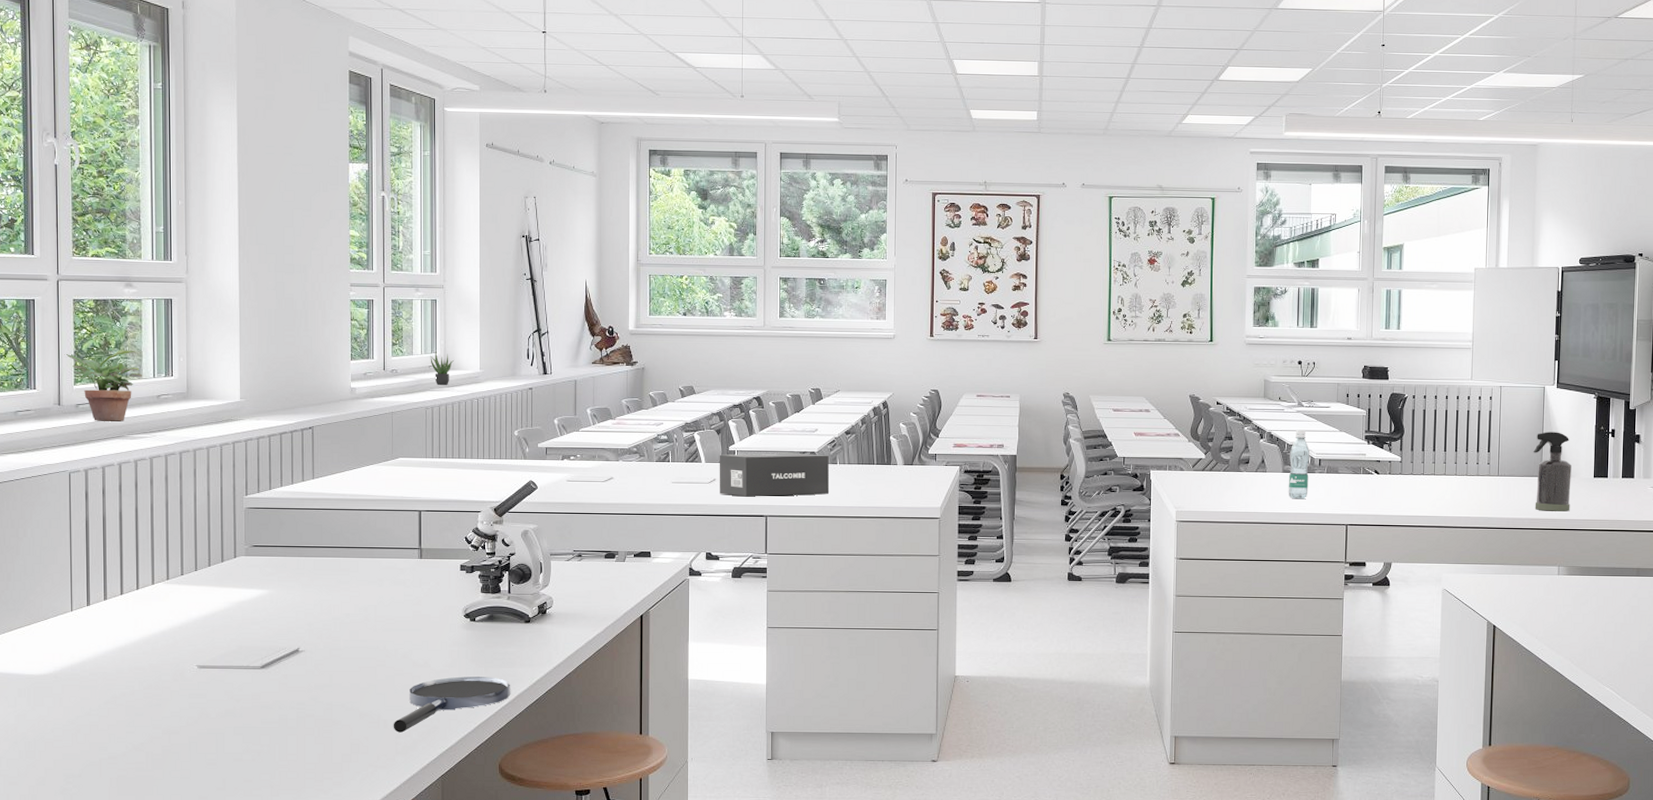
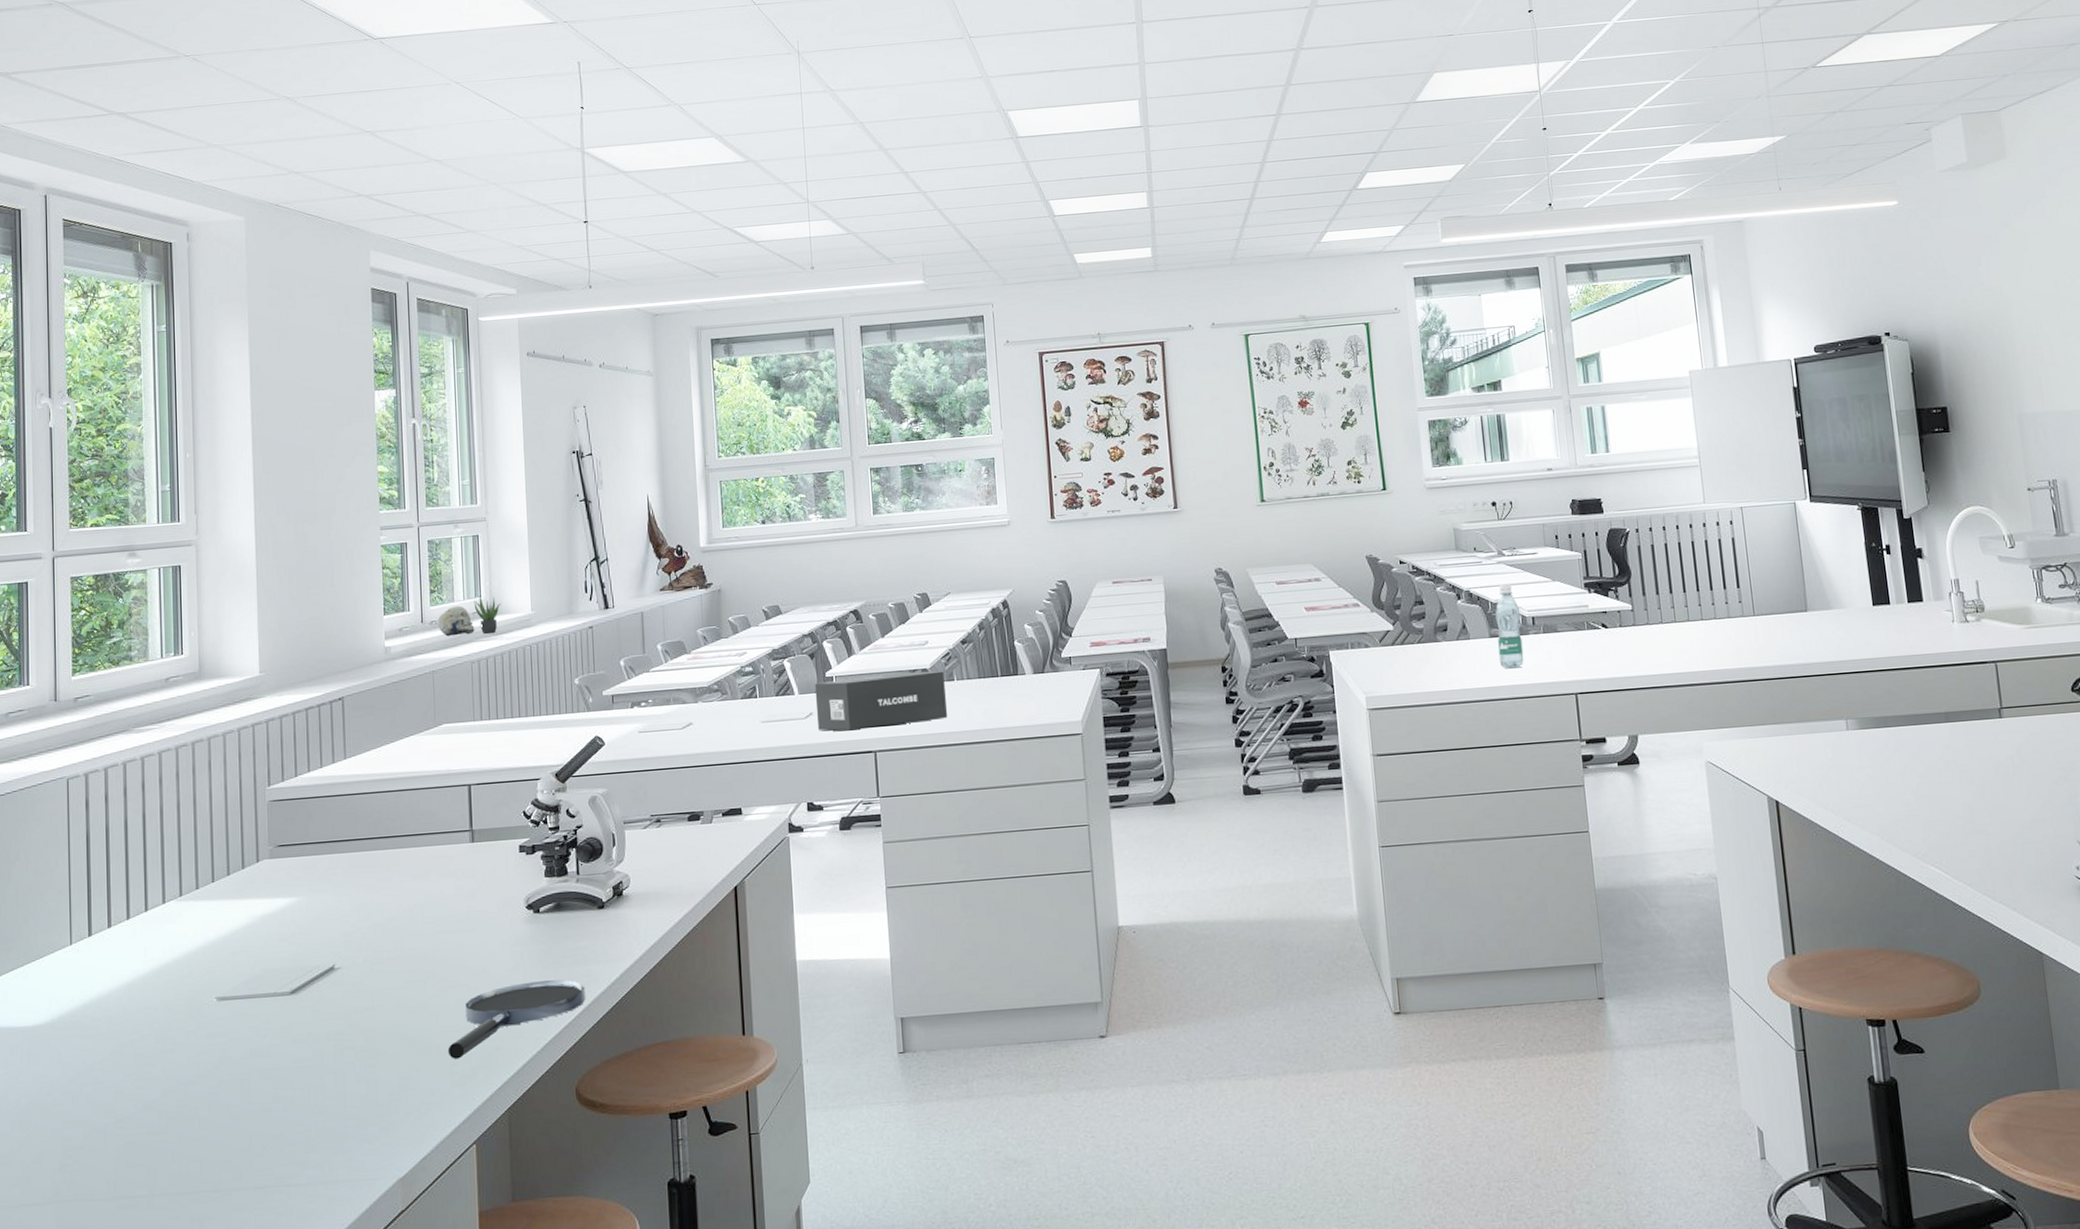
potted plant: present [64,350,142,422] -> none [61,629,148,716]
skull: none [397,358,430,385] -> present [437,605,475,637]
spray bottle: present [1533,432,1572,512] -> none [1793,555,1850,653]

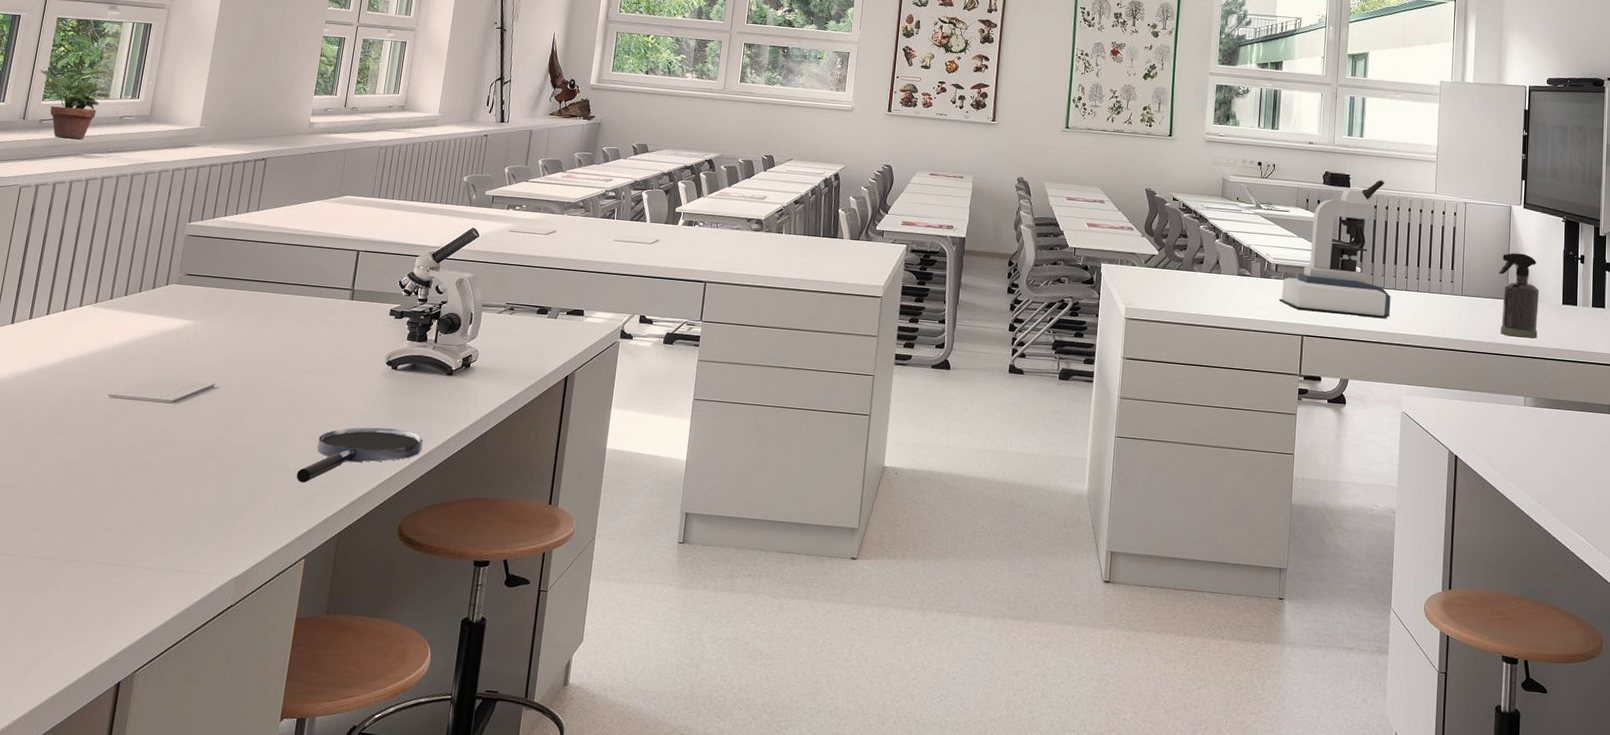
potted plant: none [61,629,148,716] -> present [38,69,110,140]
skull: present [437,605,475,637] -> none [357,97,389,124]
potted plant: present [474,595,501,635] -> none [391,92,414,127]
box: present [814,671,948,732] -> none [661,215,775,264]
bottle: present [1495,584,1524,668] -> none [1242,233,1266,305]
microscope: none [1543,498,1674,665] -> present [1279,180,1391,318]
spray bottle: none [1793,555,1850,653] -> present [1499,253,1539,339]

